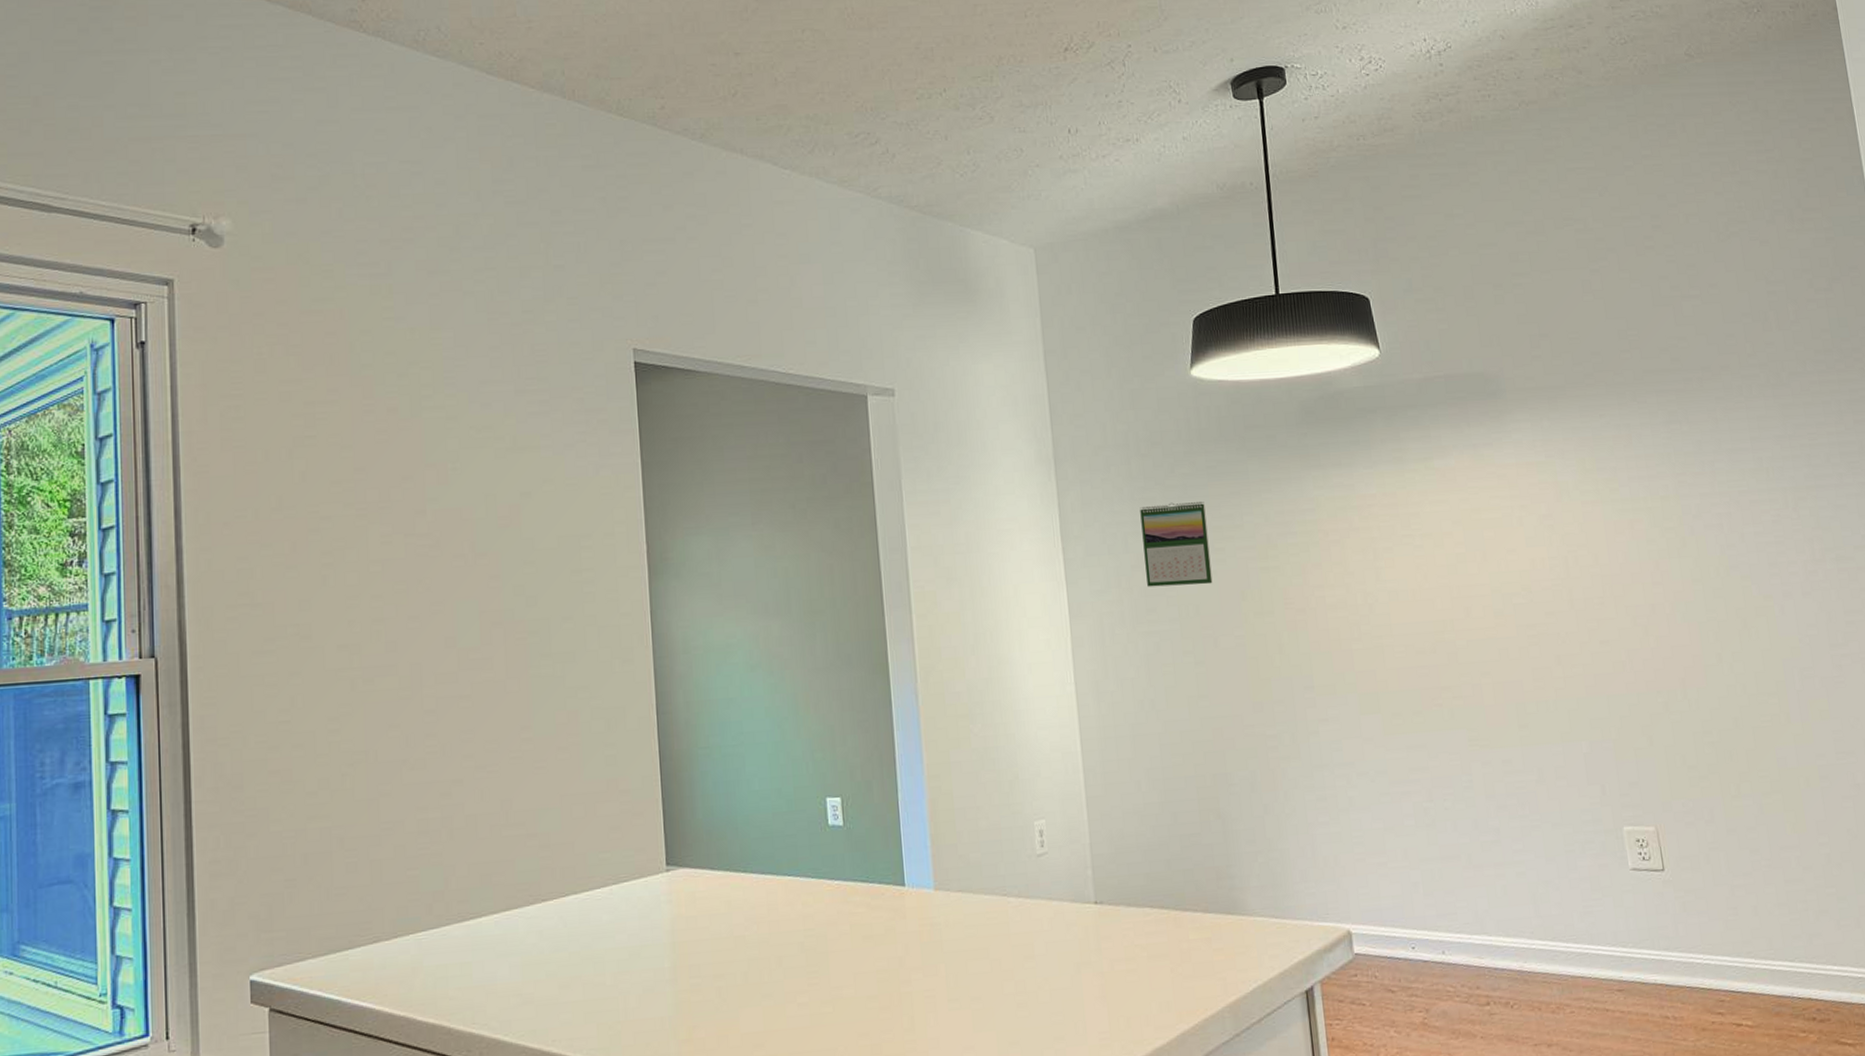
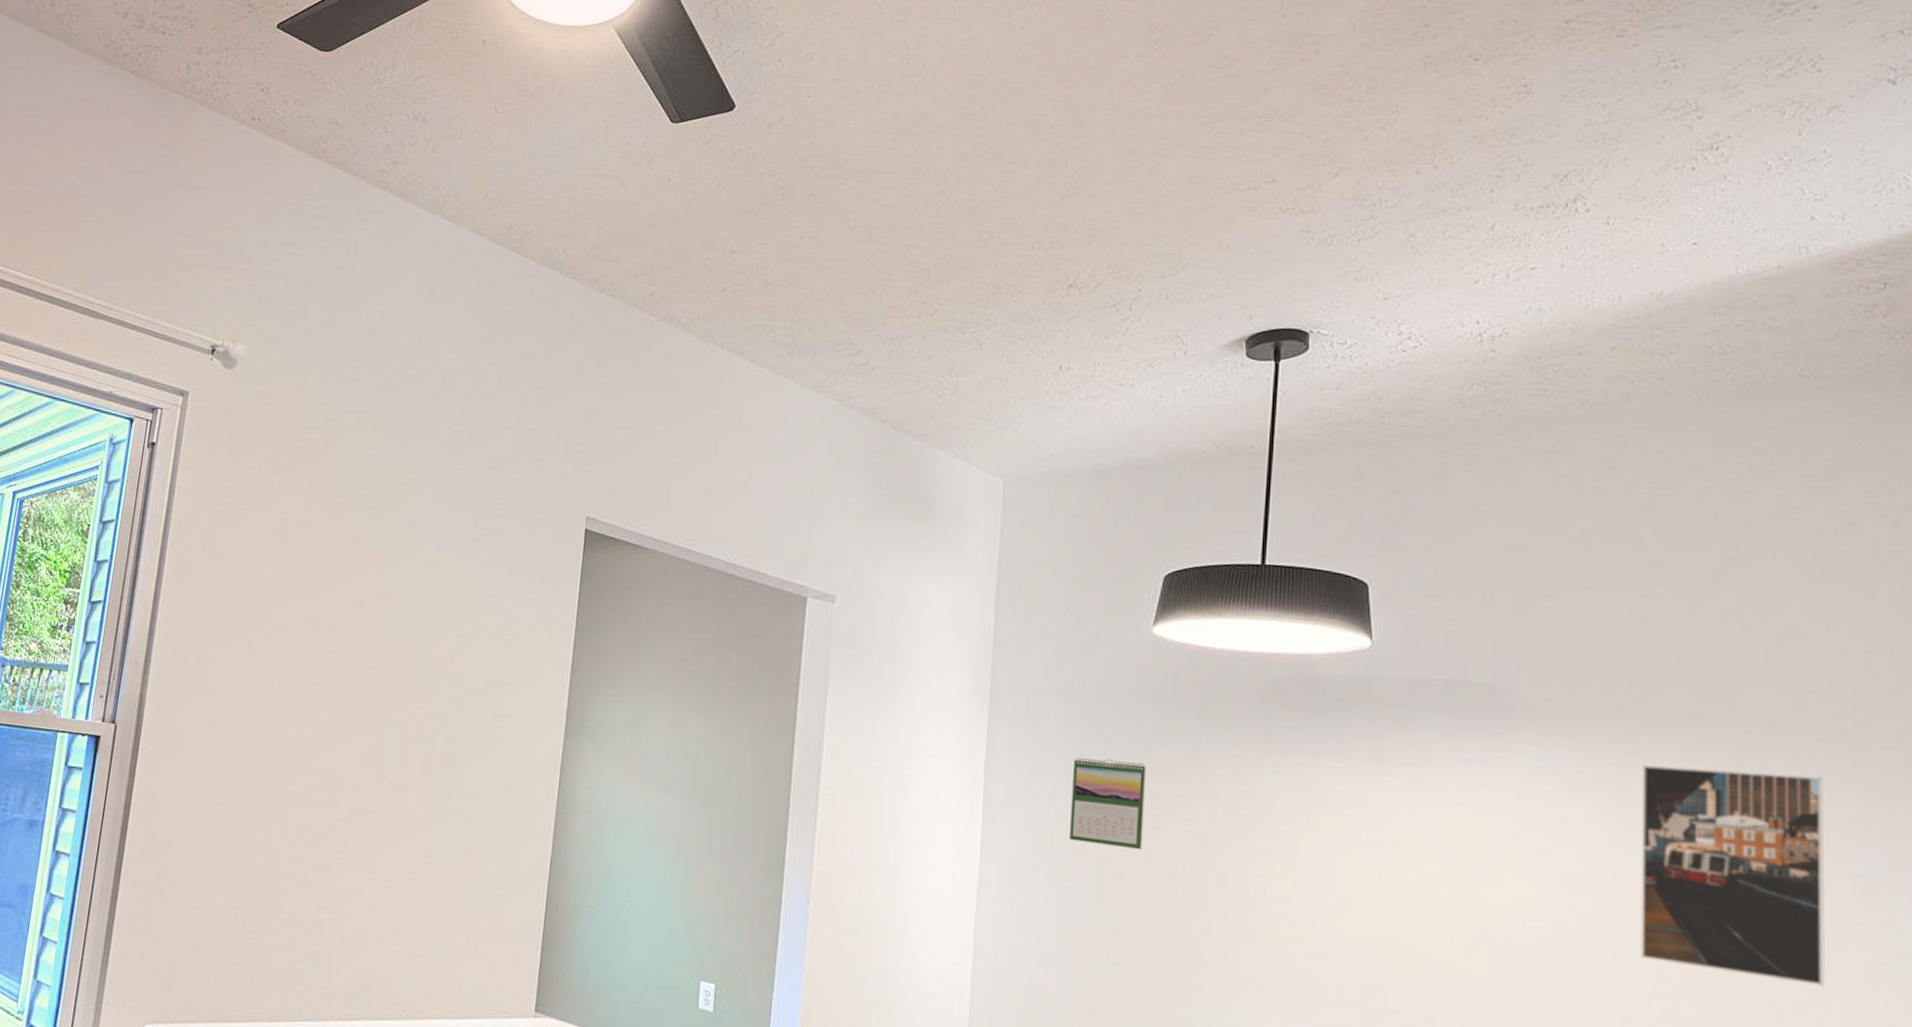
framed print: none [1613,408,1777,596] -> present [1639,764,1826,987]

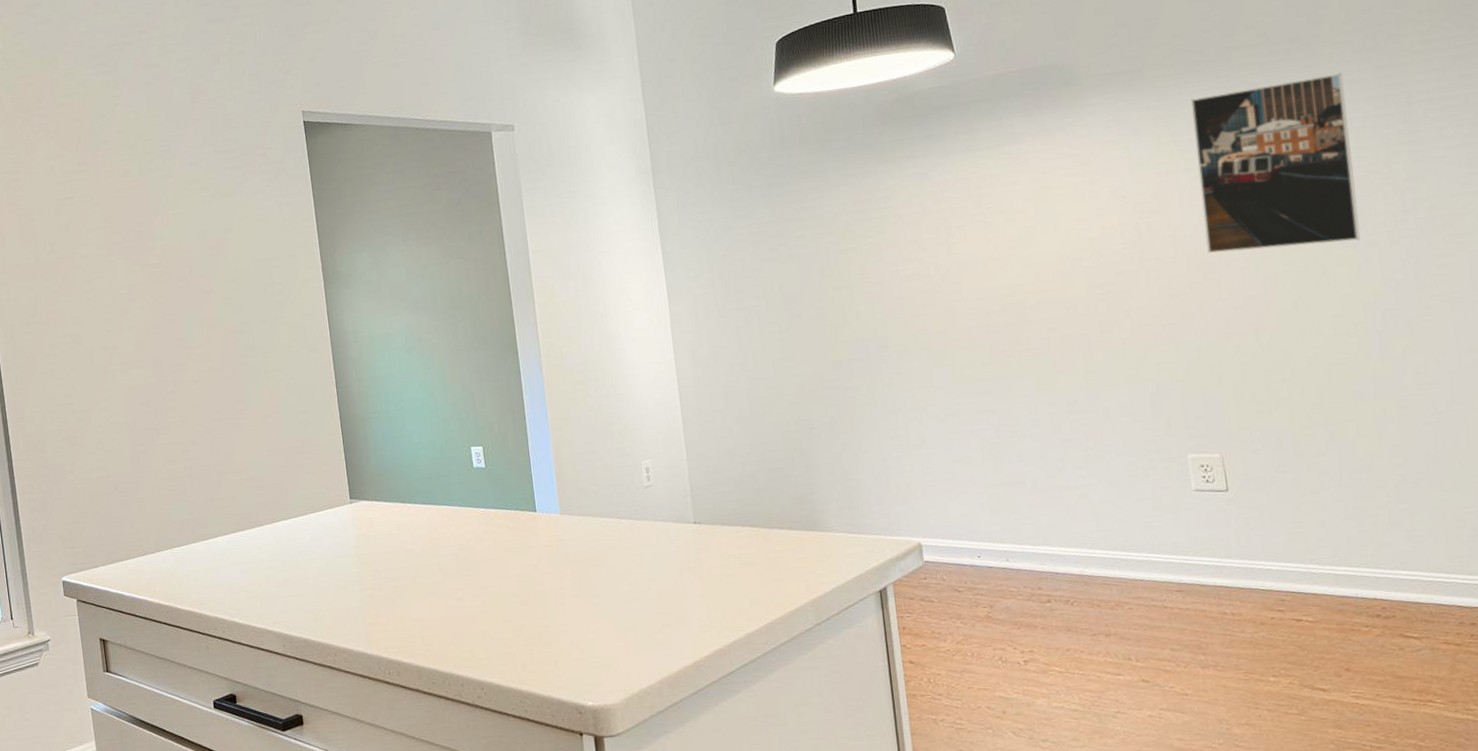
calendar: present [1069,757,1146,850] -> none [729,197,795,272]

